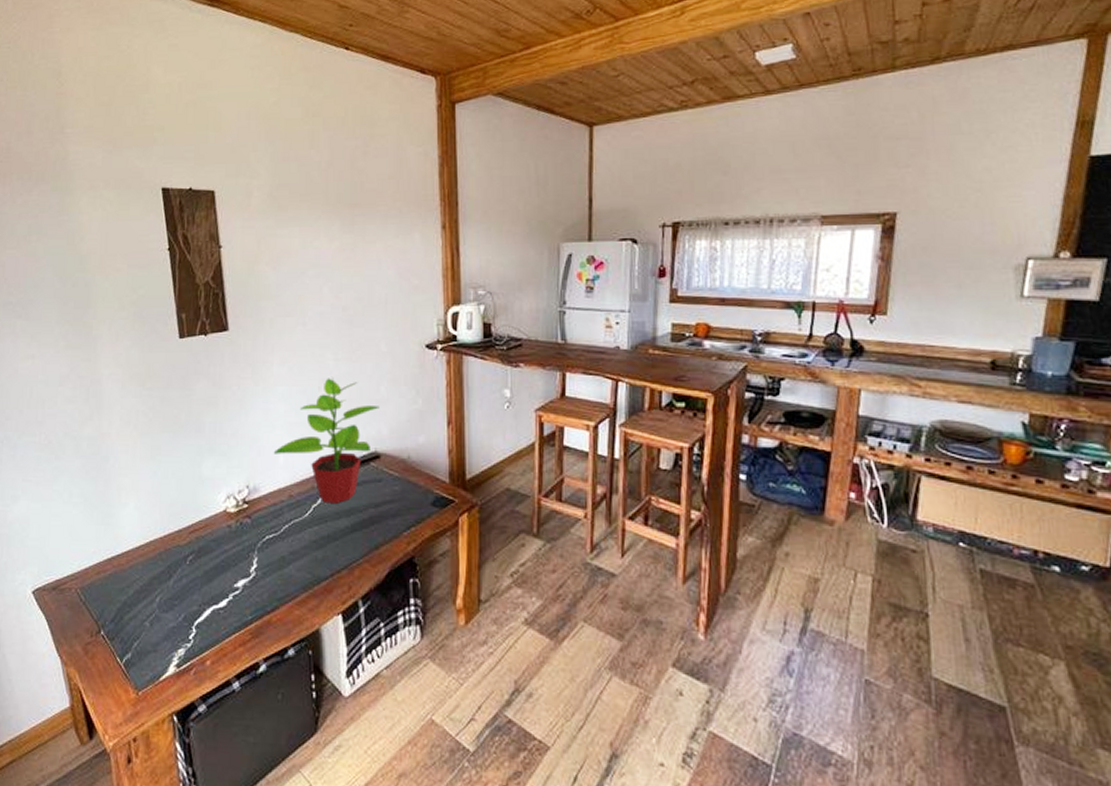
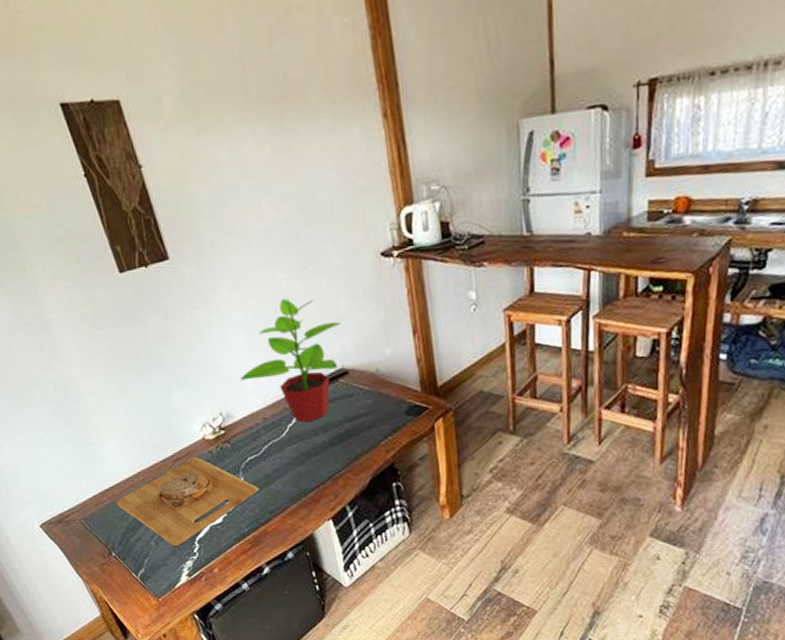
cutting board: none [119,530,272,631] -> present [116,456,260,547]

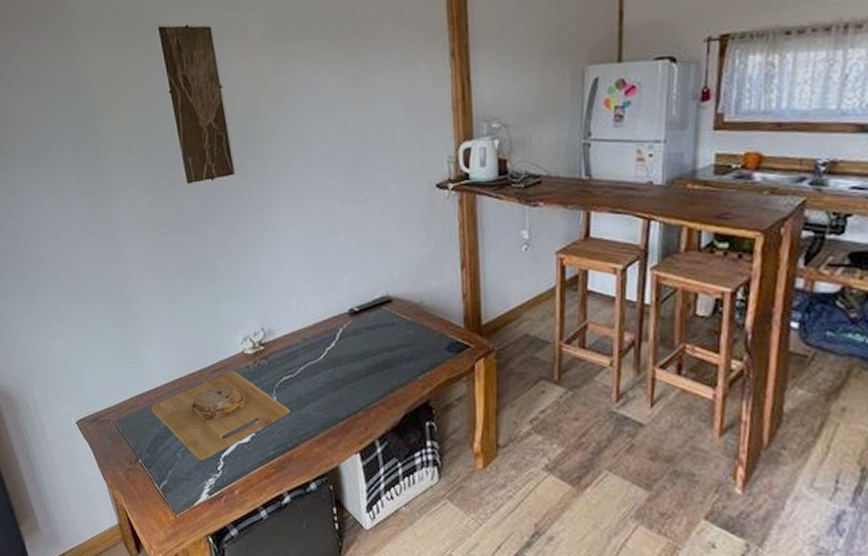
potted plant: present [240,298,341,422] -> none [285,220,390,347]

